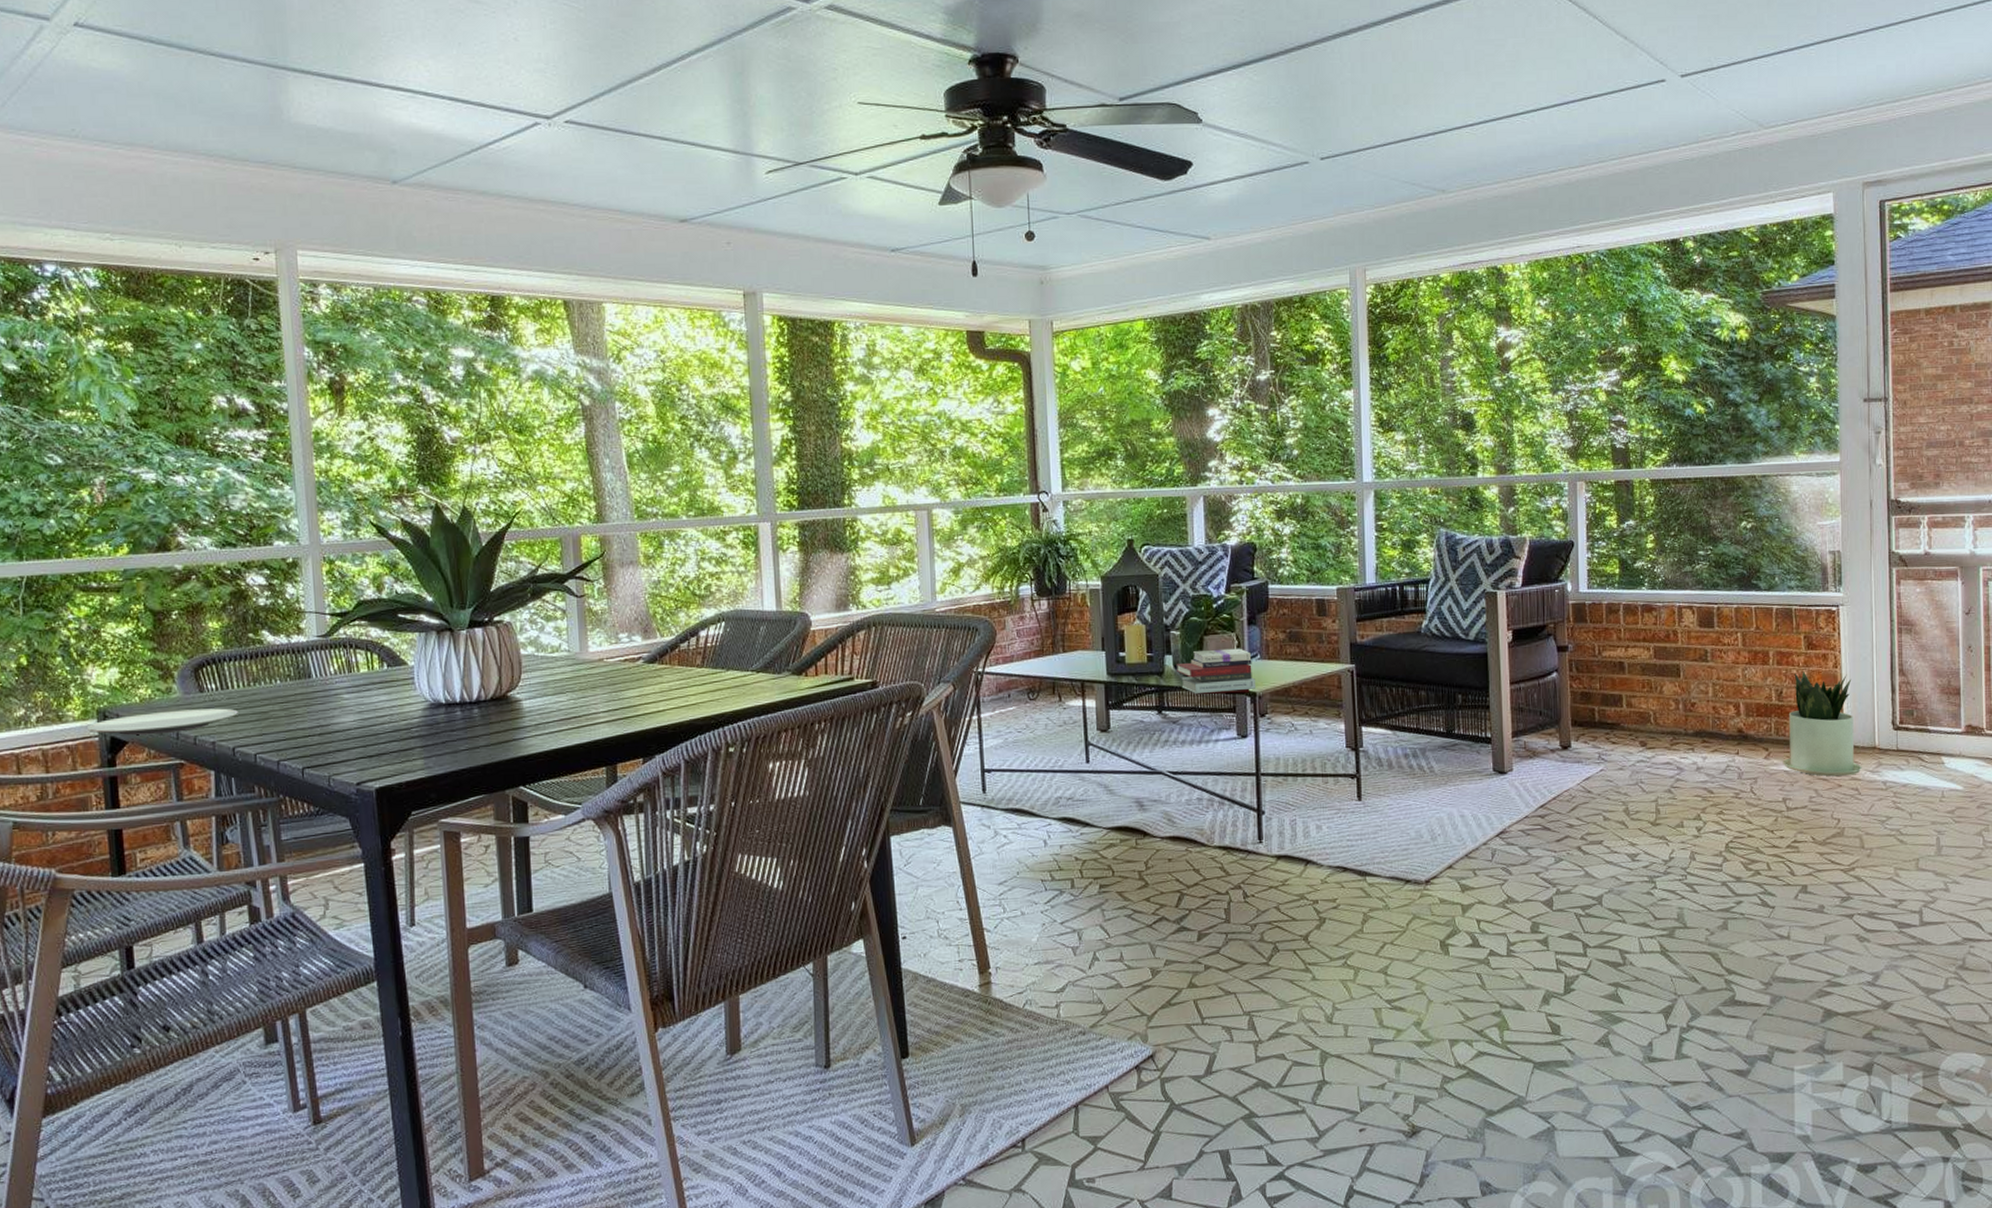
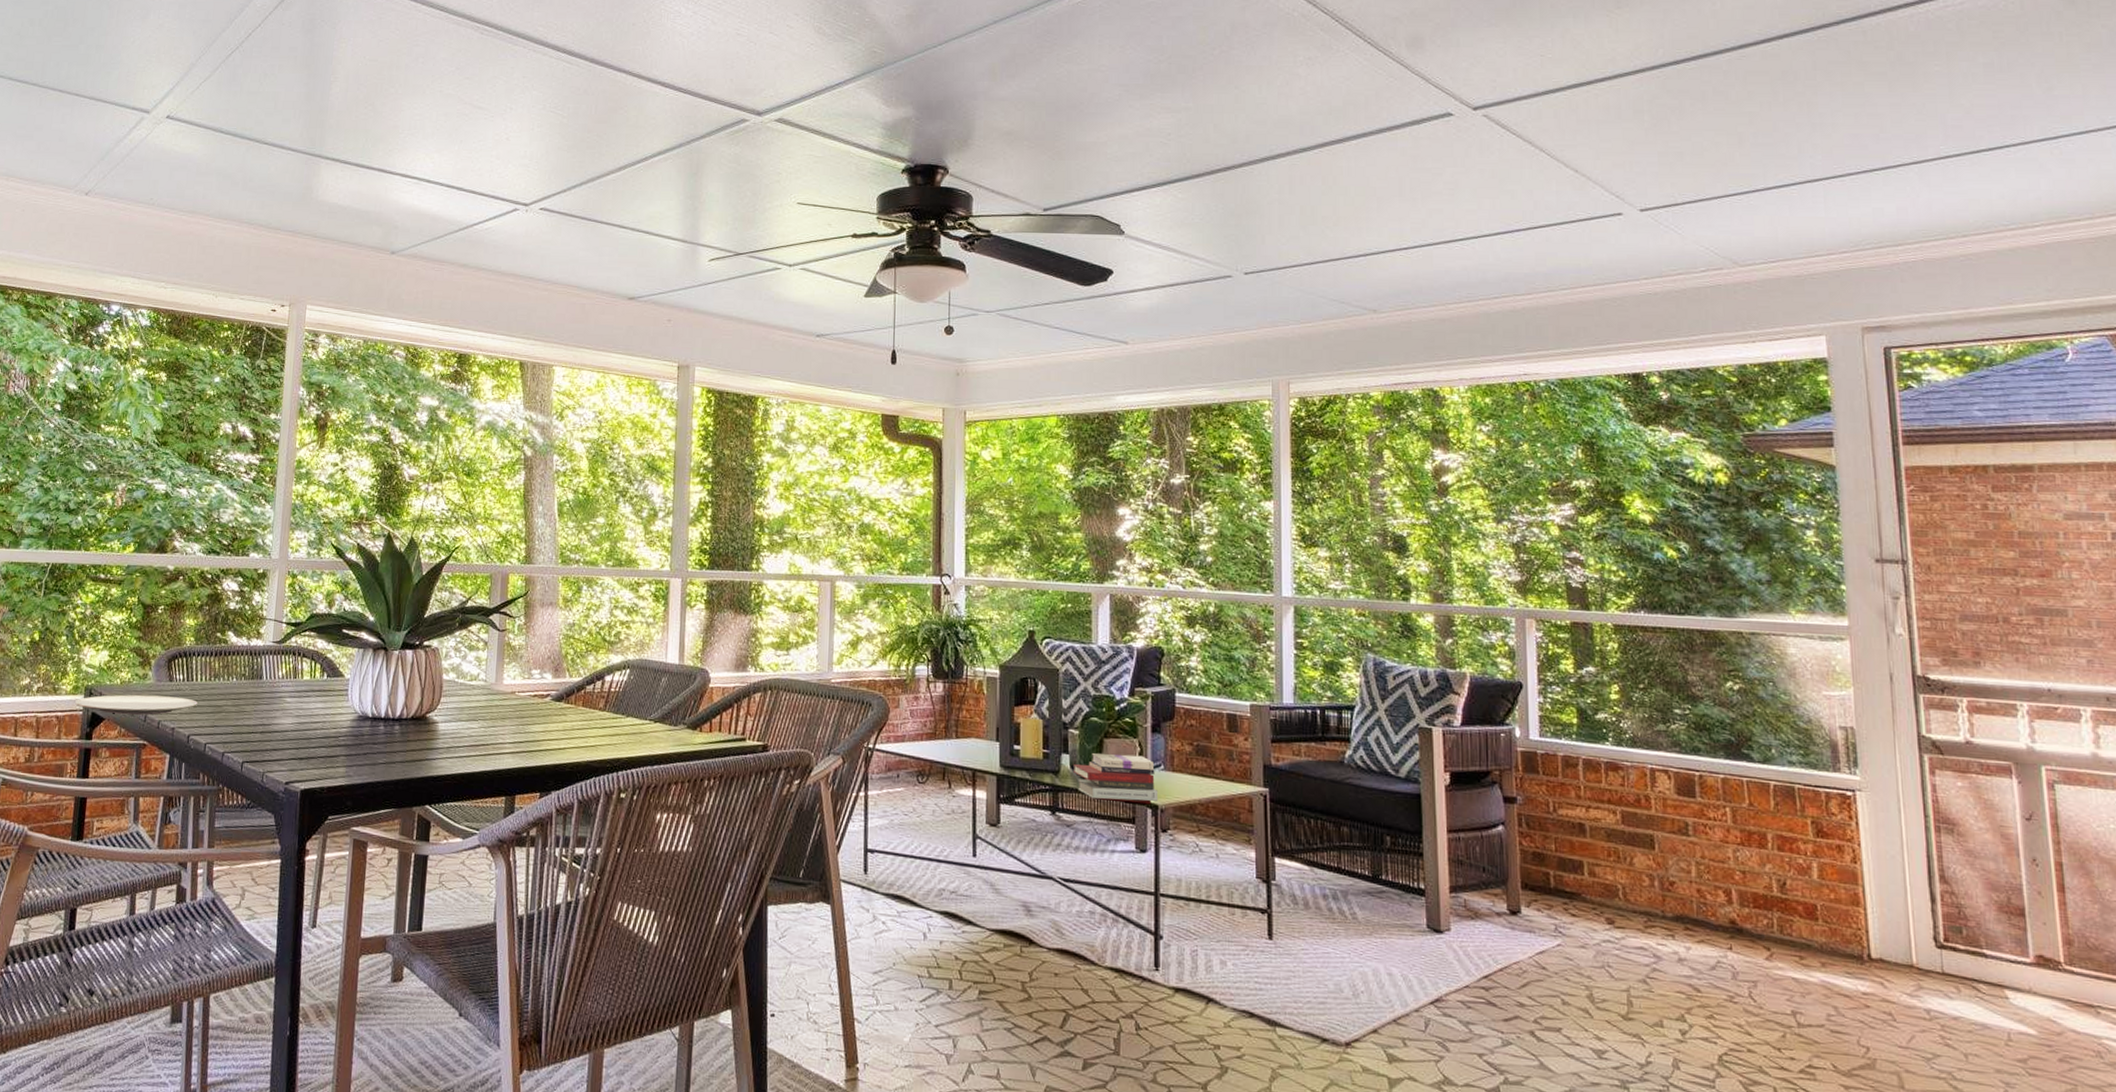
planter: present [1783,671,1862,777] -> none [1789,862,1896,996]

